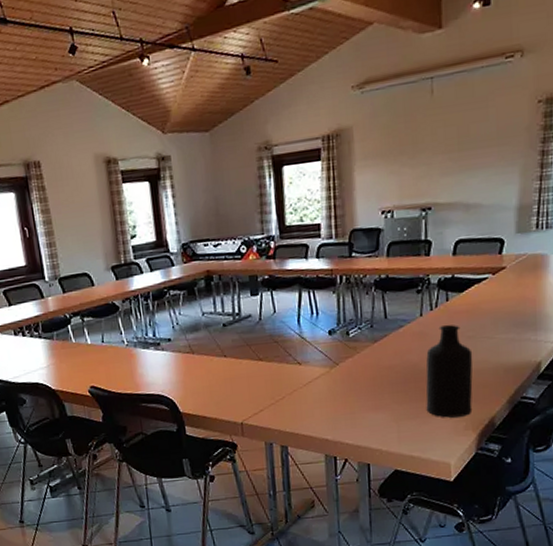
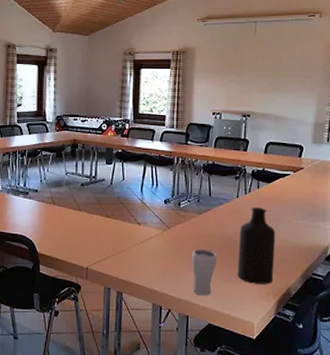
drinking glass: none [368,383,400,439] -> present [191,248,217,296]

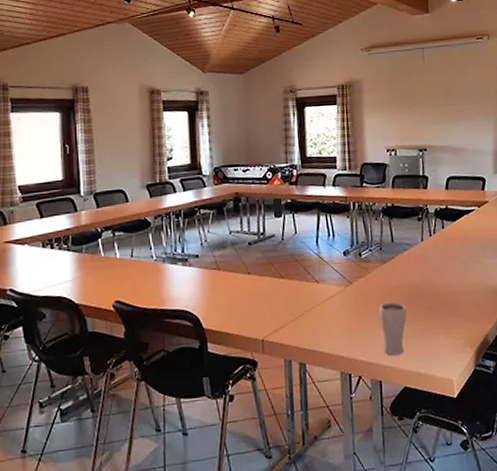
bottle: present [237,207,276,284] -> none [428,249,469,335]

